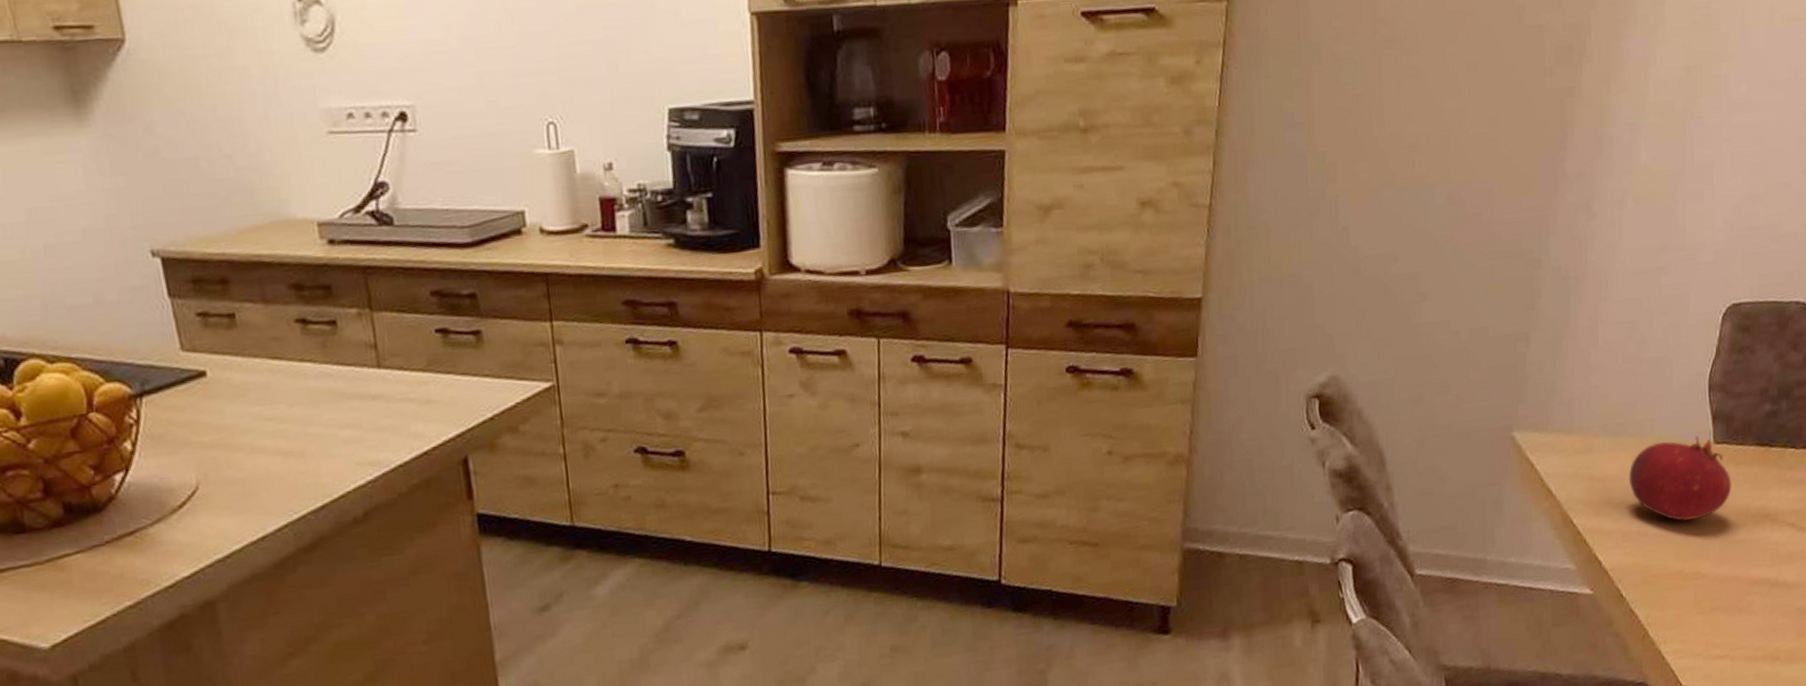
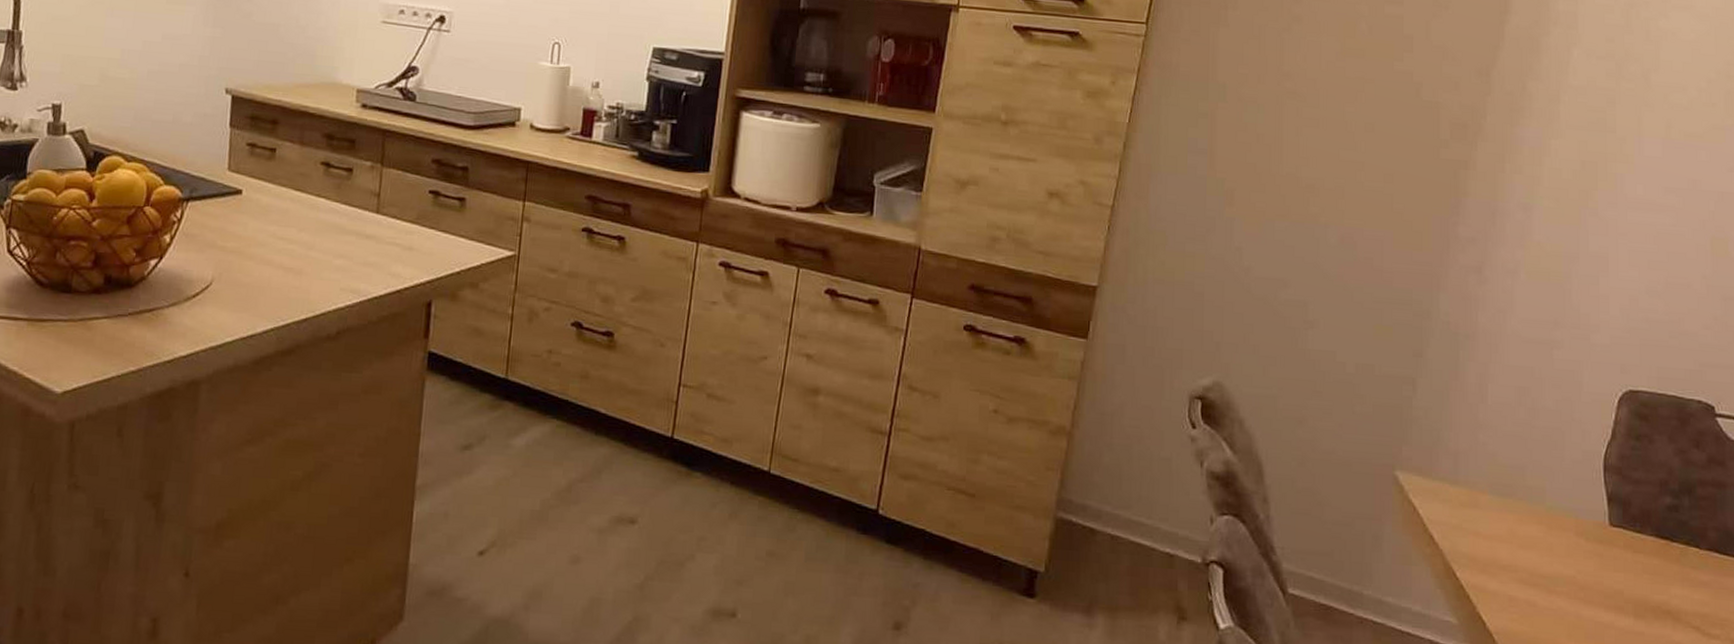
fruit: present [1629,435,1732,521] -> none [1517,512,1629,600]

